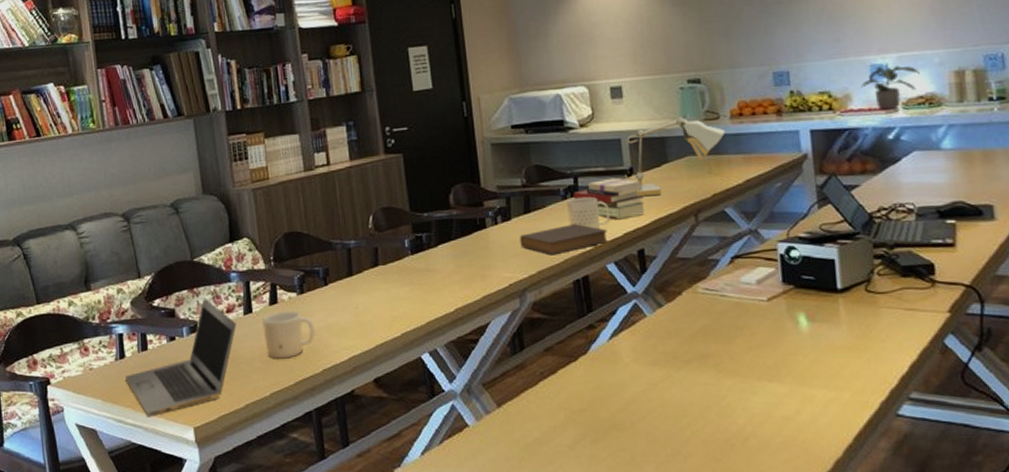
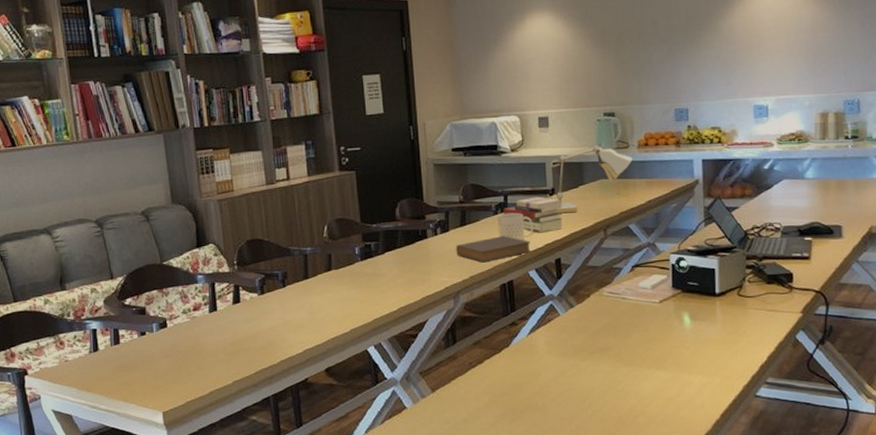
laptop: present [125,298,236,418] -> none [99,297,202,404]
mug: present [262,310,316,359] -> none [226,309,275,352]
potted plant: present [861,66,920,110] -> none [745,107,793,144]

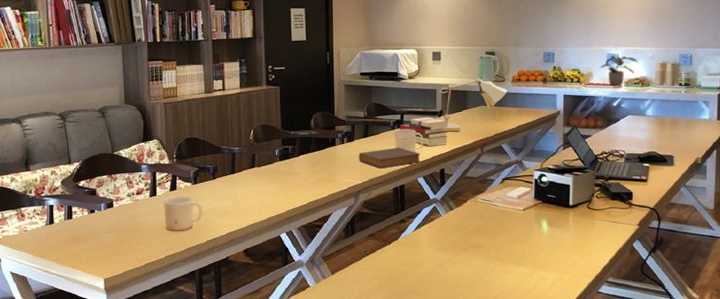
mug: none [226,309,275,352] -> present [163,196,204,231]
potted plant: none [745,107,793,144] -> present [600,55,638,85]

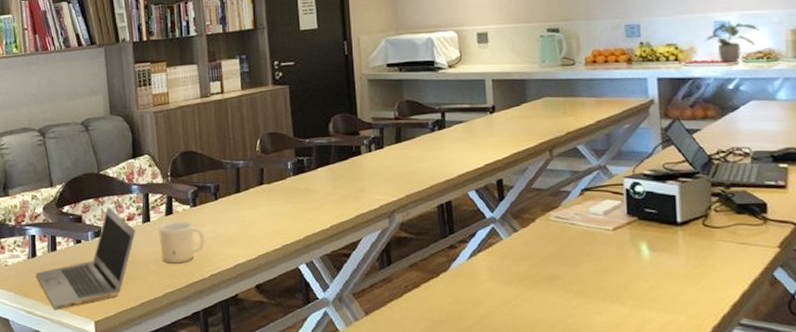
laptop: none [53,182,143,270] -> present [36,206,136,310]
book: present [359,148,420,169] -> none [391,154,470,181]
mug: present [394,128,424,153] -> none [434,130,473,160]
books: present [399,117,448,147] -> none [440,114,505,152]
desk lamp: present [440,78,508,132] -> none [490,62,580,132]

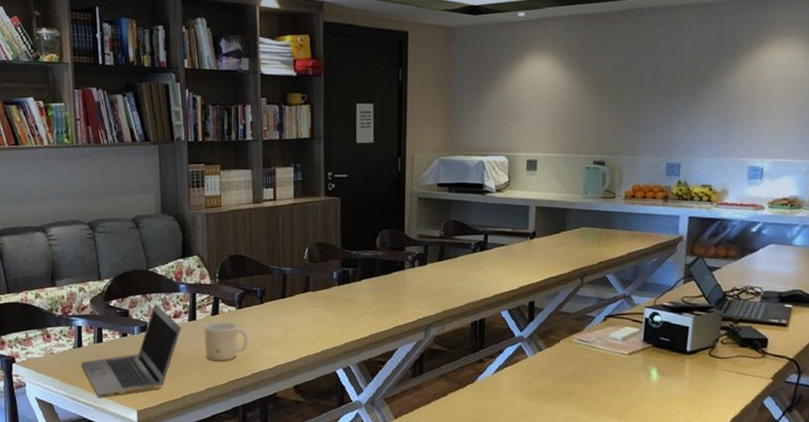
potted plant: present [705,23,759,62] -> none [738,168,788,207]

